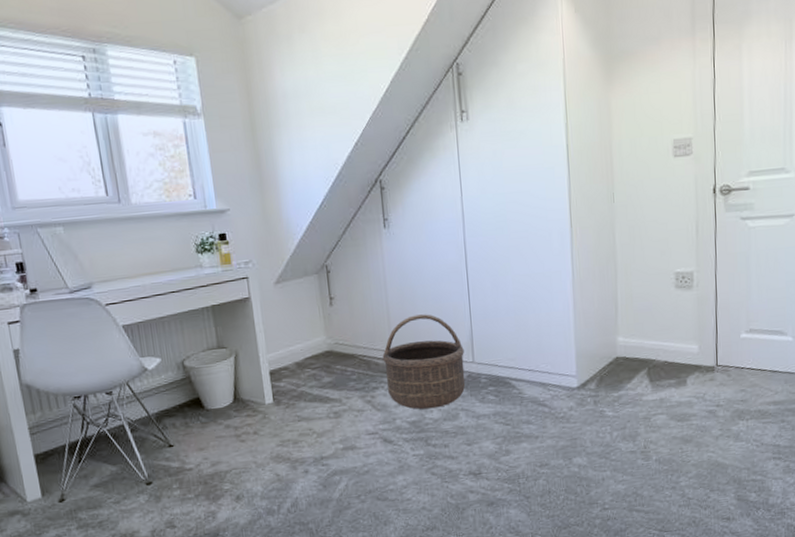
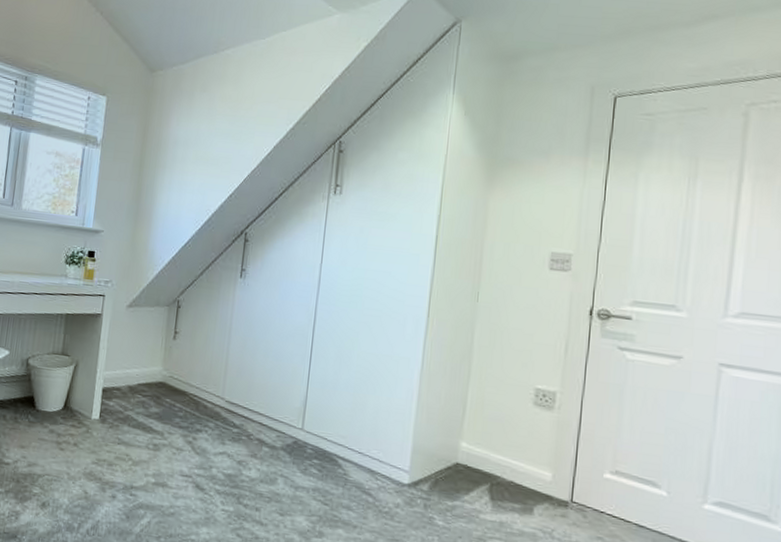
basket: present [382,314,466,410] -> none [210,367,295,467]

